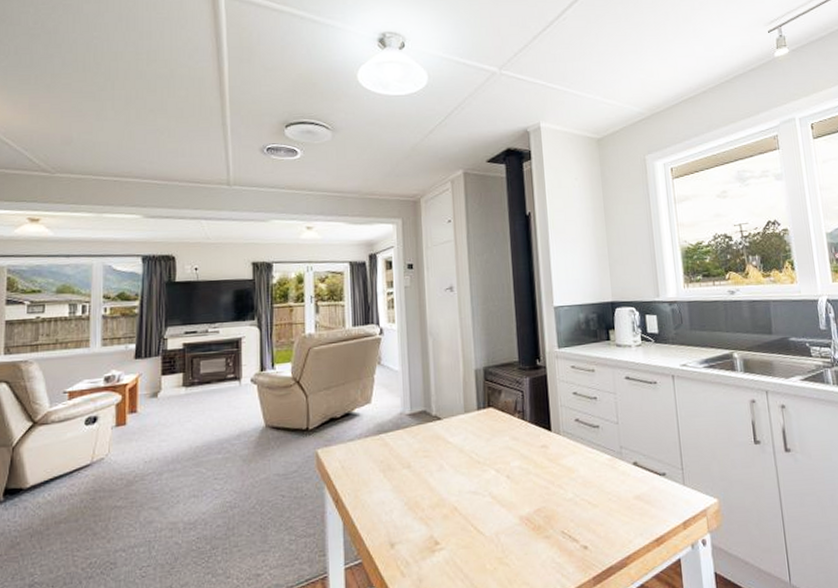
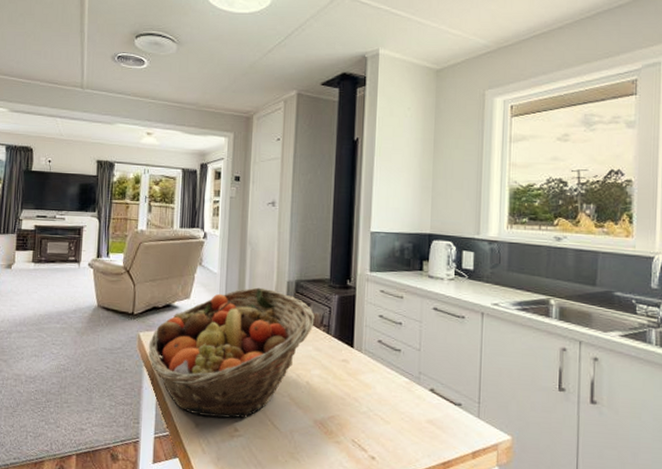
fruit basket: none [328,380,508,534] -> present [148,287,315,419]

